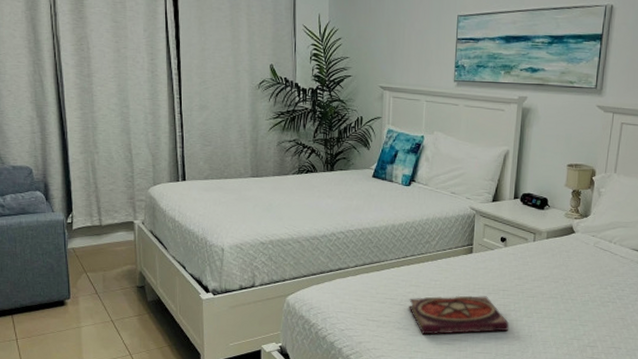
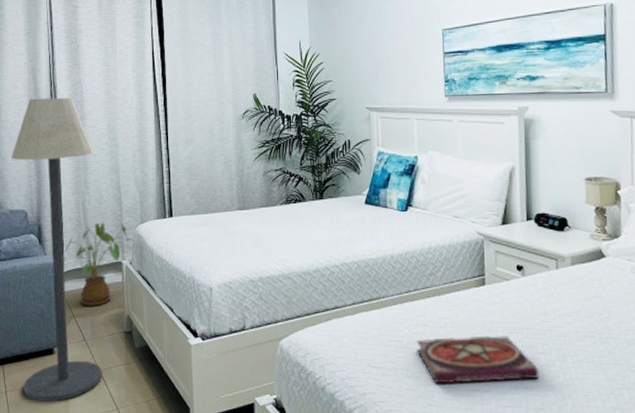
floor lamp: none [11,50,116,348] -> present [11,97,103,402]
house plant: none [74,183,141,262] -> present [65,222,129,306]

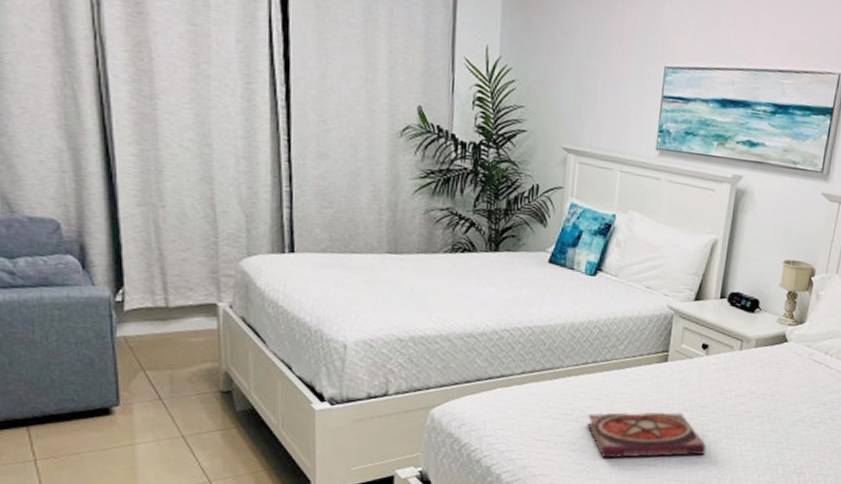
floor lamp: present [11,97,103,402] -> none [25,52,188,473]
house plant: present [65,222,129,306] -> none [126,249,228,358]

